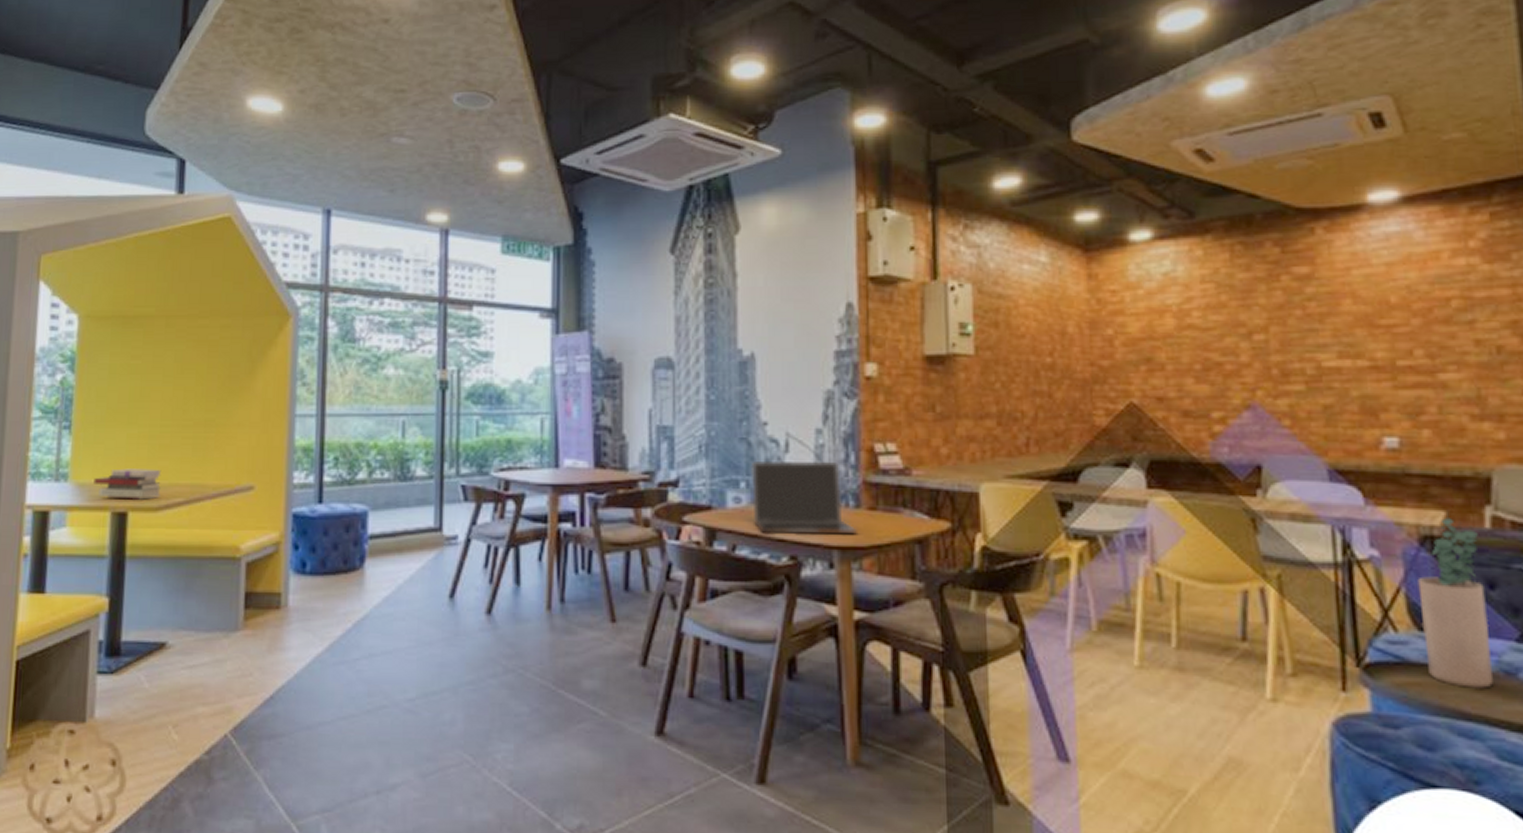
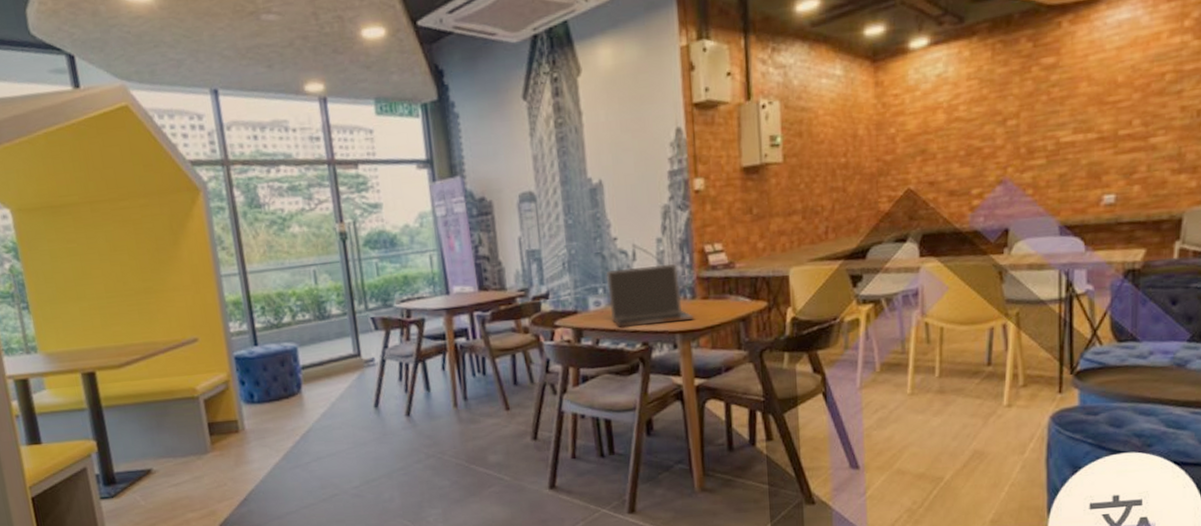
books: present [94,468,162,501] -> none [60,334,120,363]
vase: present [1417,509,1495,690] -> none [1120,247,1170,380]

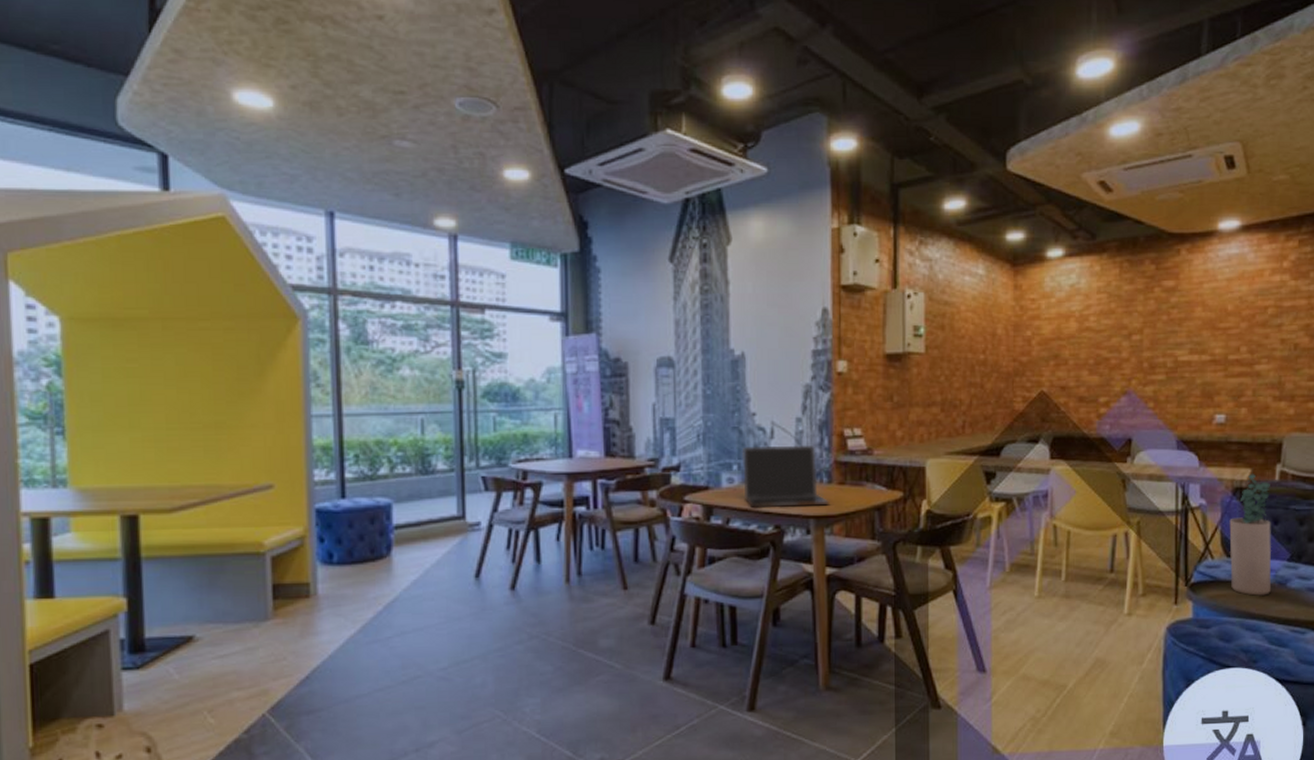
vase: none [1120,247,1170,380] -> present [1229,467,1272,597]

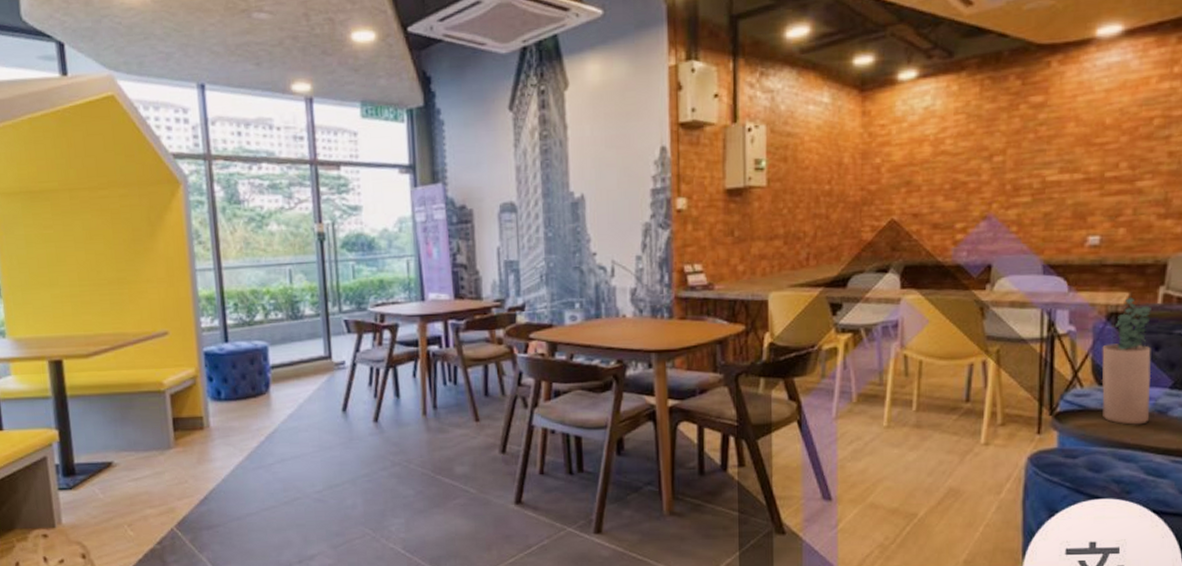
laptop: present [741,445,830,509] -> none [583,281,672,345]

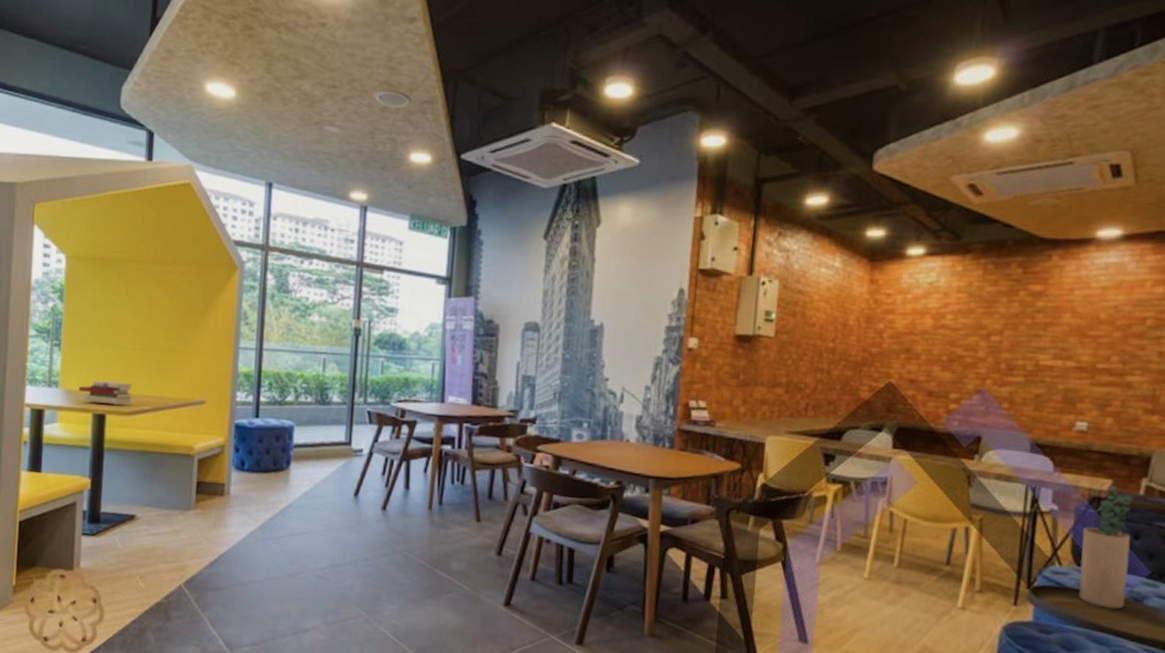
books: none [28,322,89,351] -> present [79,380,133,406]

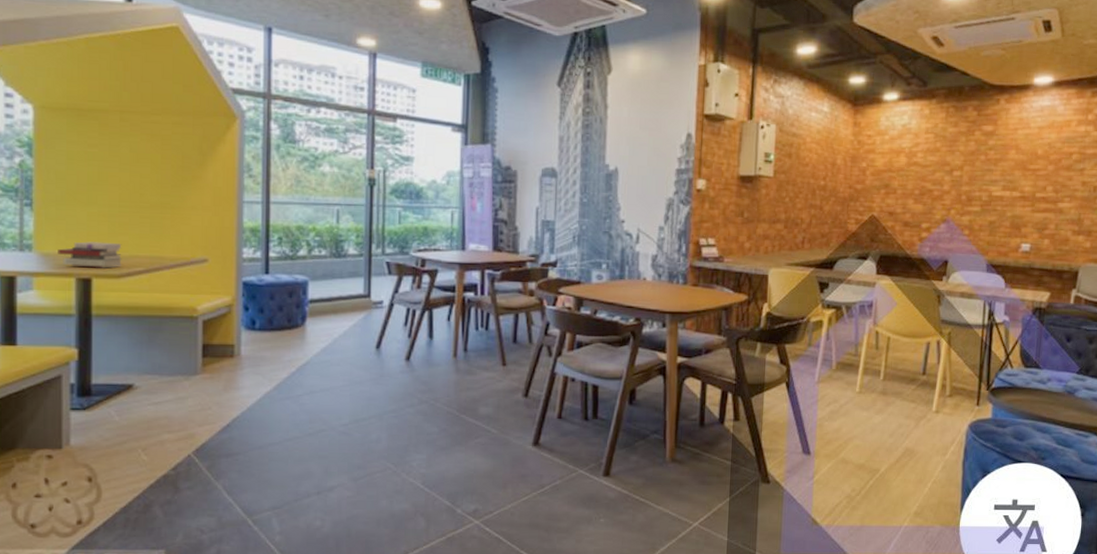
vase: present [1079,479,1133,611] -> none [1026,291,1066,403]

